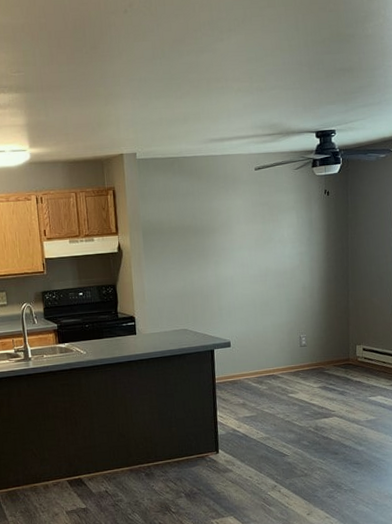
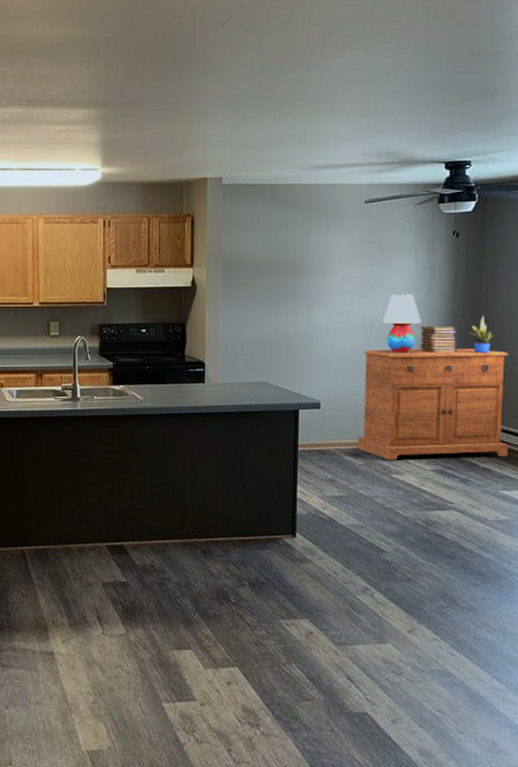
sideboard: none [261,286,373,383] -> present [357,349,509,460]
table lamp: none [274,246,304,296] -> present [382,294,421,353]
book stack: none [303,269,333,293] -> present [419,325,458,354]
potted plant: none [340,258,359,291] -> present [468,315,494,354]

